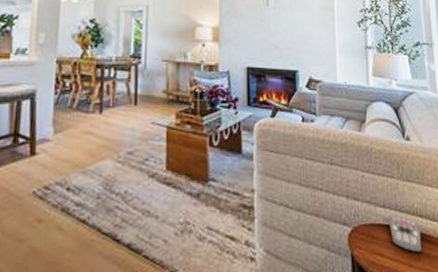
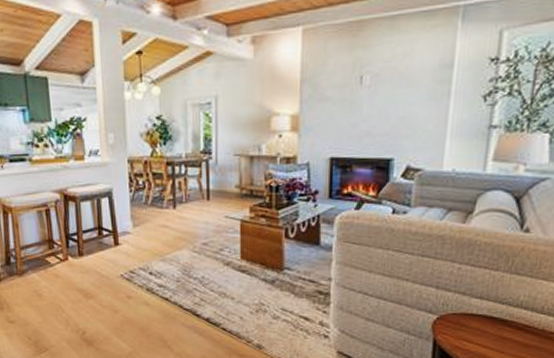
remote control: present [389,215,422,253] -> none [483,306,522,342]

